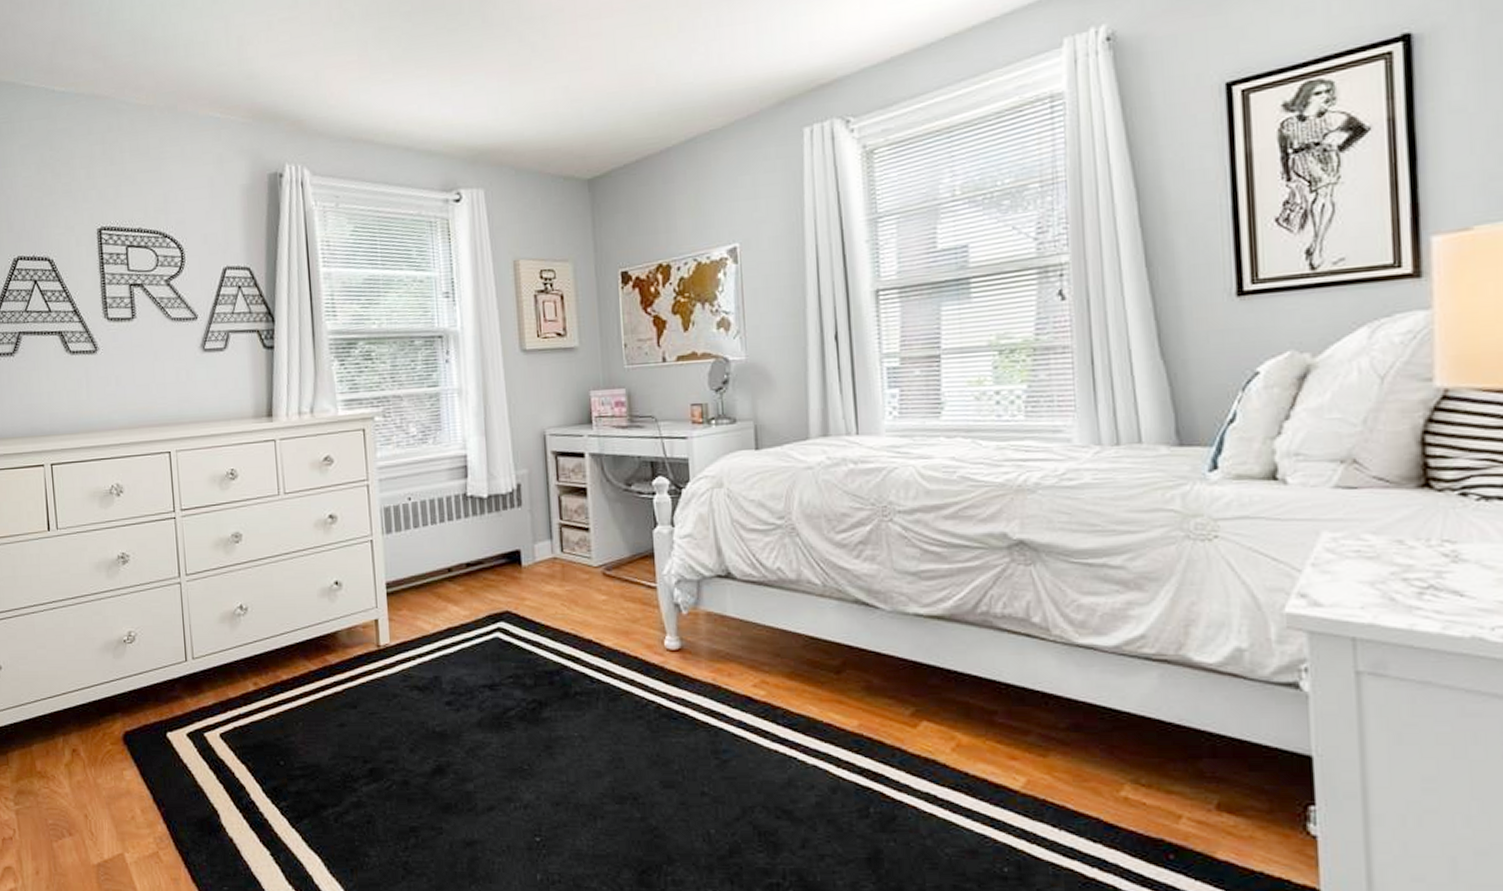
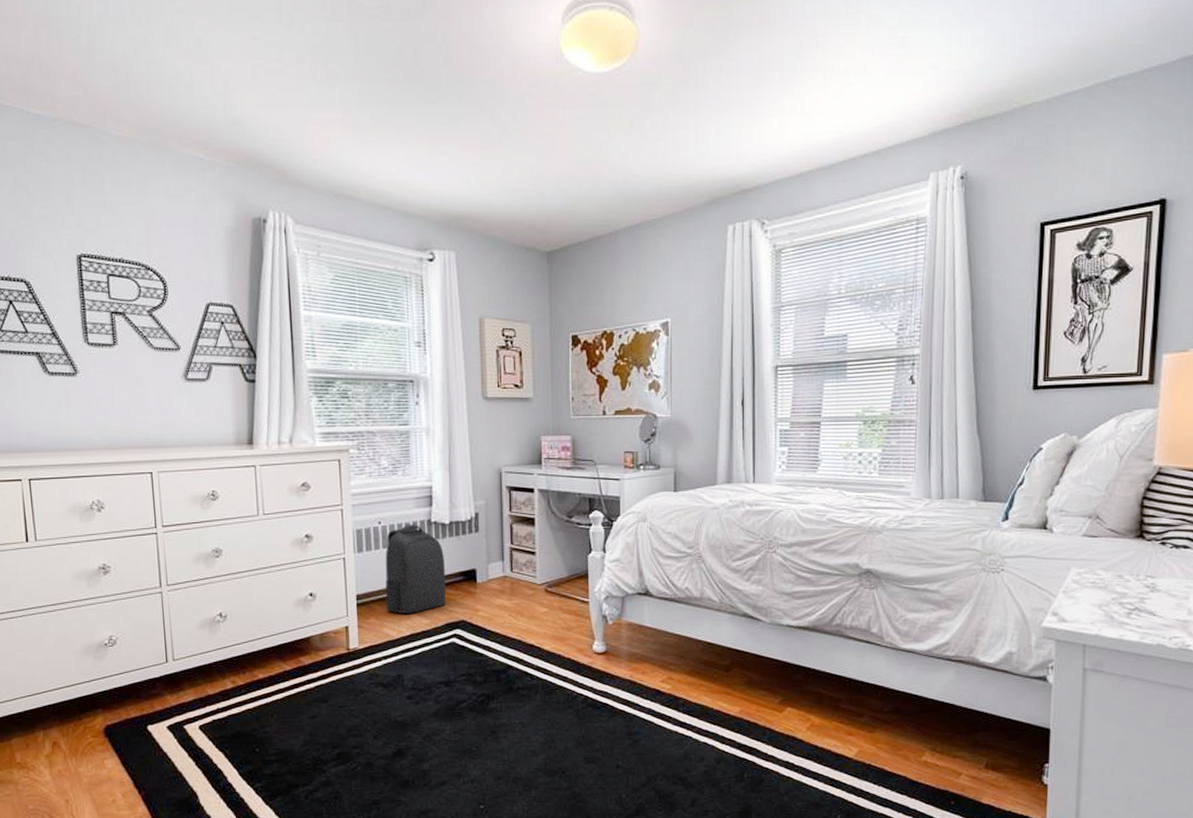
backpack: none [416,499,487,605] -> present [385,524,447,615]

